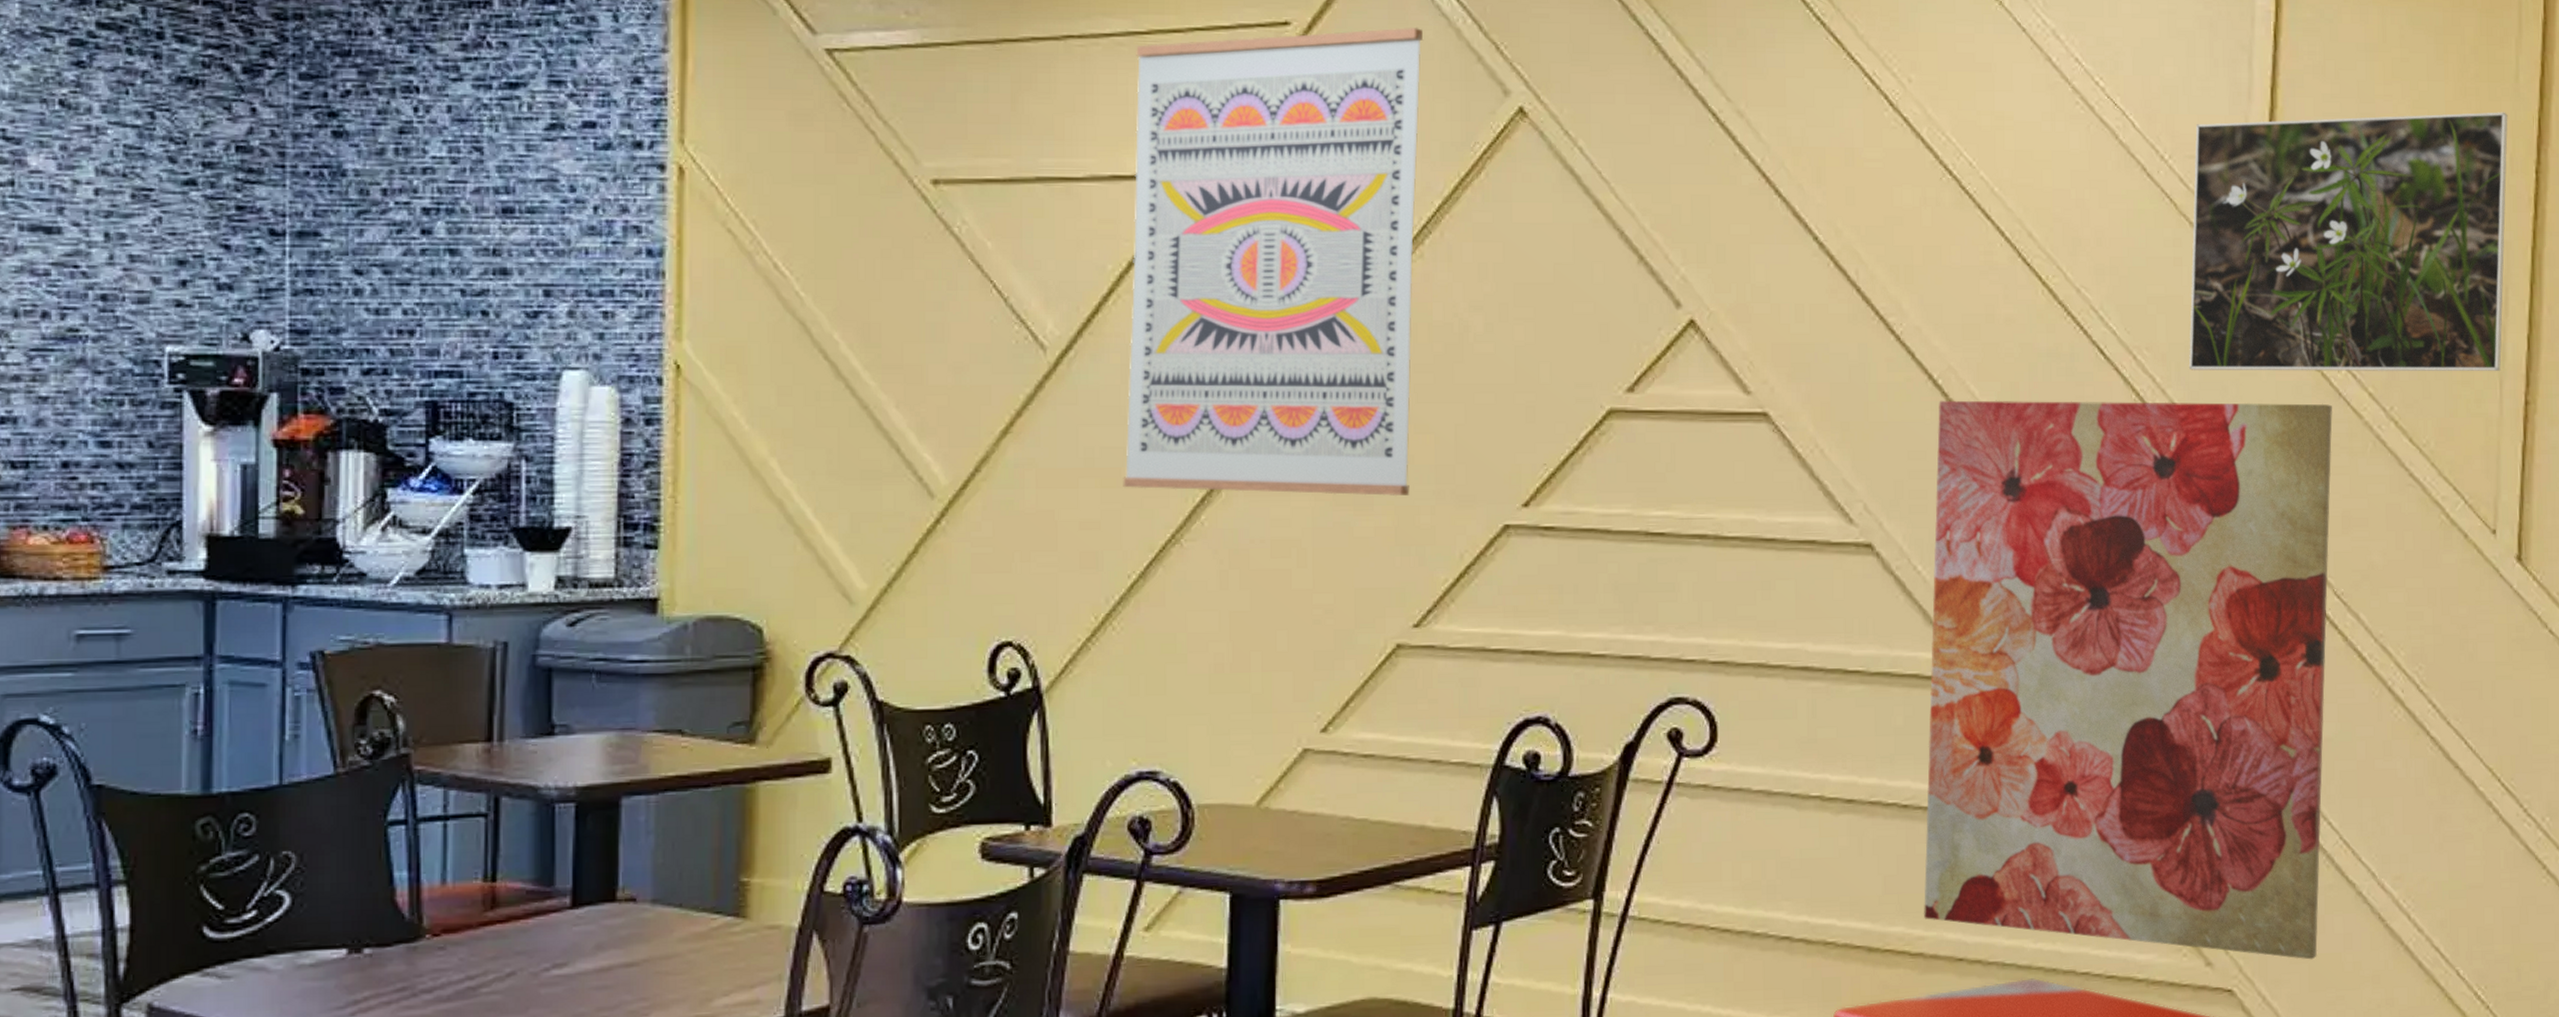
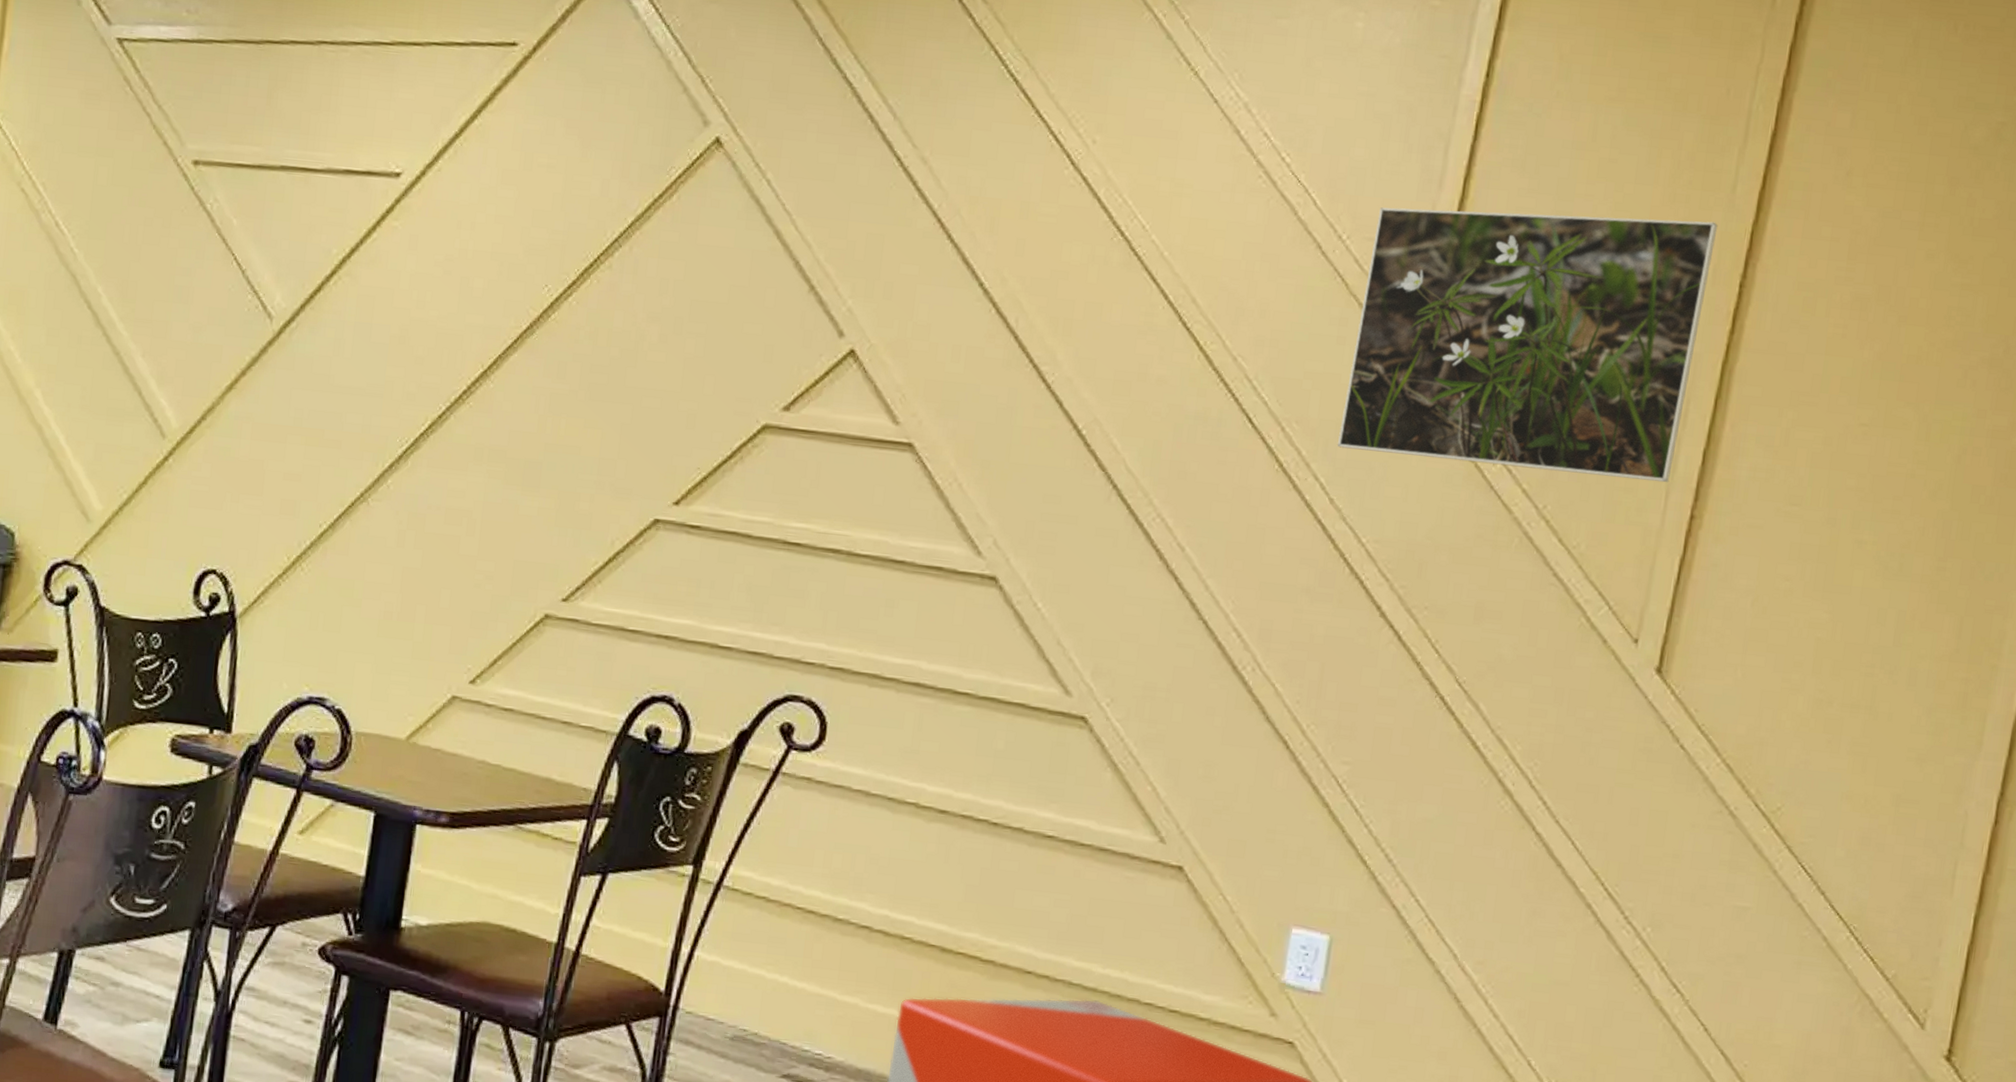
wall art: present [1123,26,1424,497] -> none [324,54,636,483]
wall art: present [1924,400,2332,960] -> none [999,450,1482,1027]

